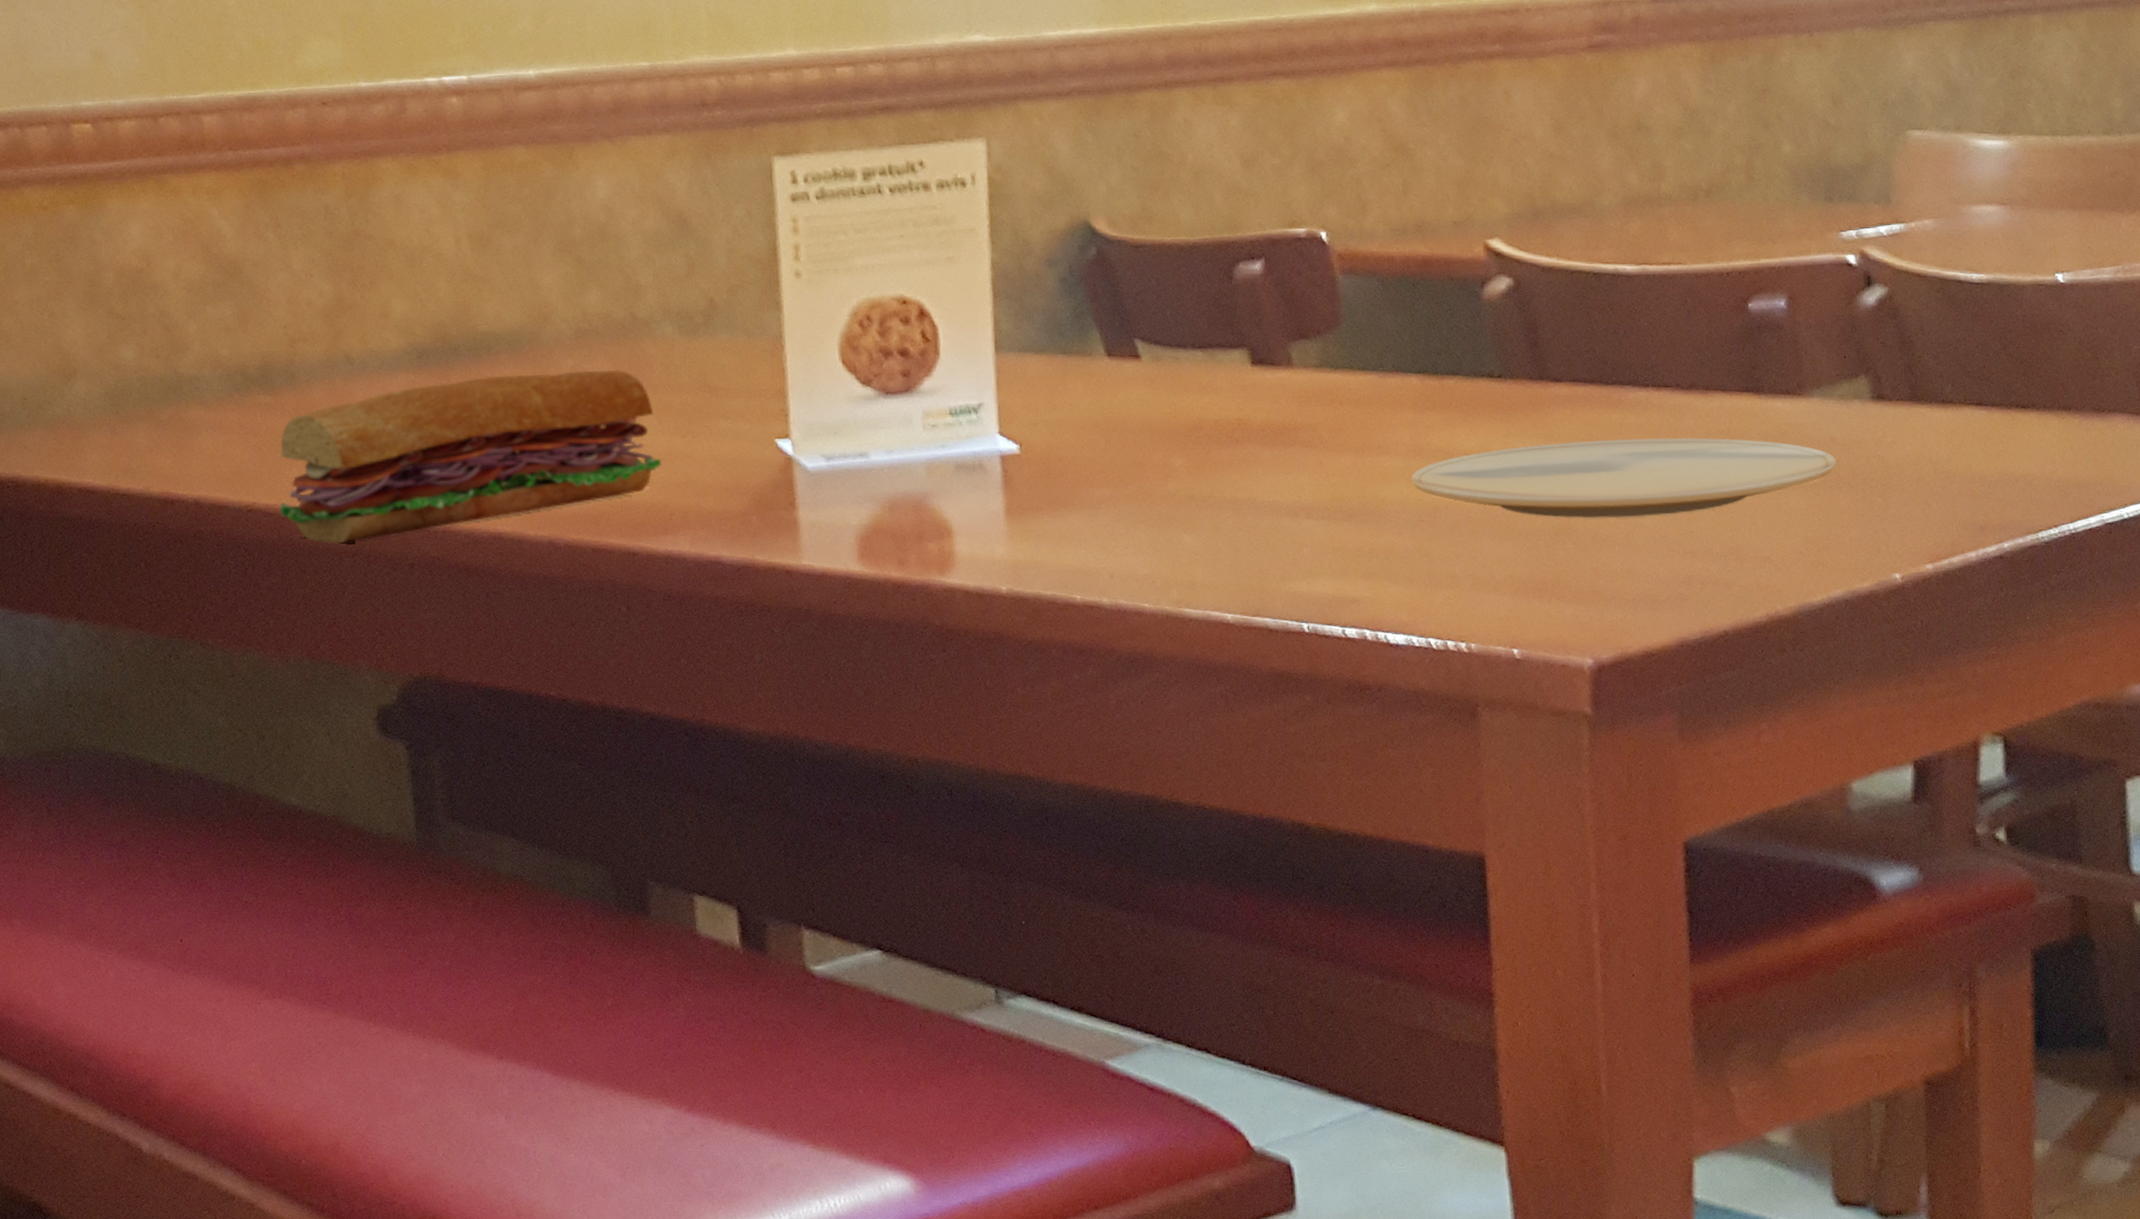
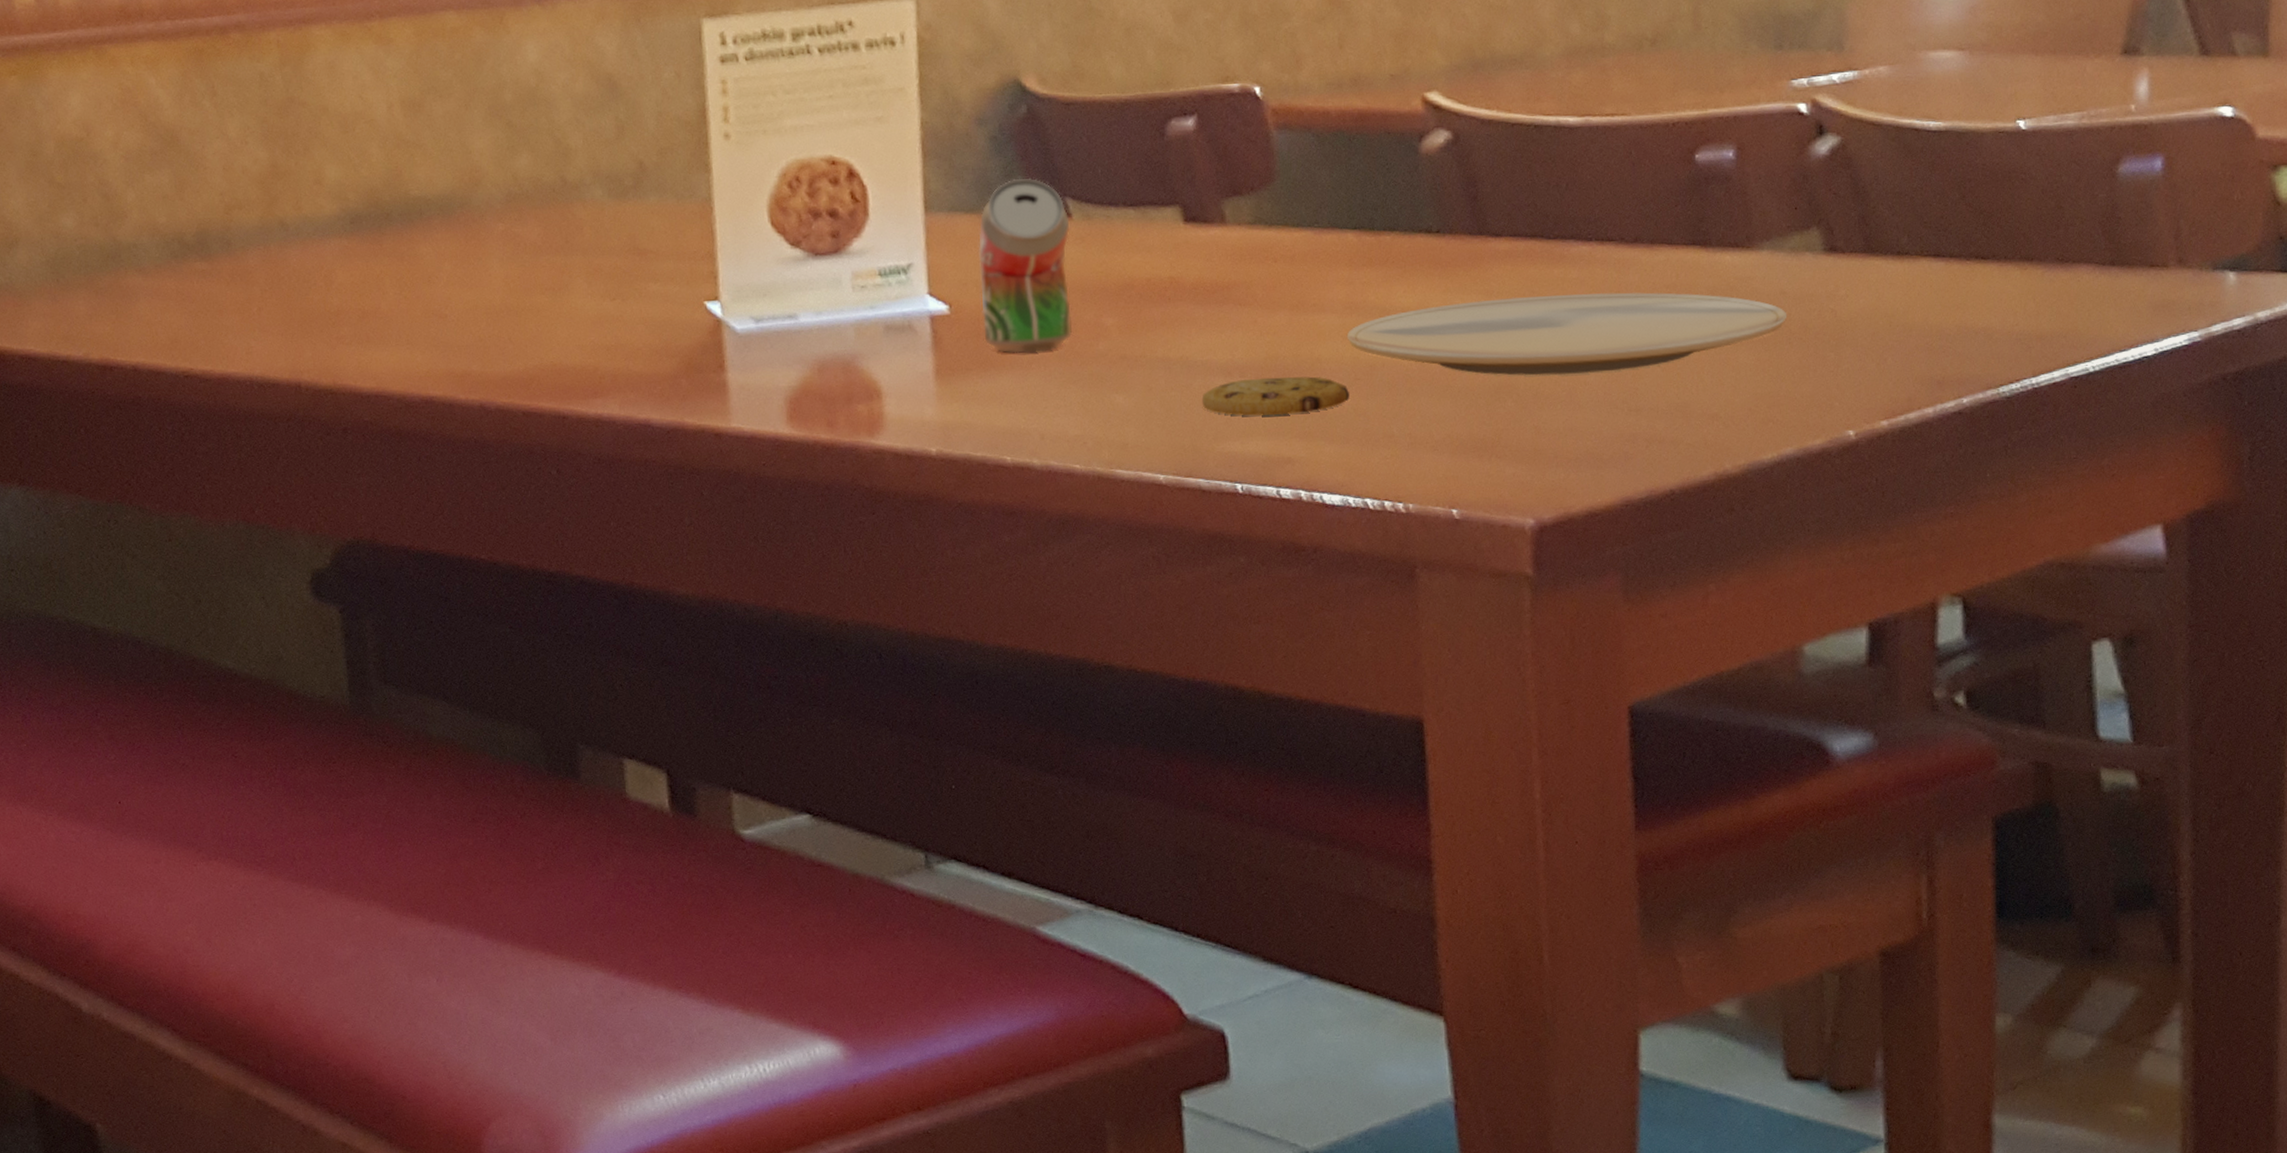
submarine sandwich: present [279,369,662,544] -> none [215,233,592,409]
soda can: none [1048,319,1142,493] -> present [978,177,1073,353]
cookie: none [1268,518,1413,556] -> present [1201,376,1349,416]

